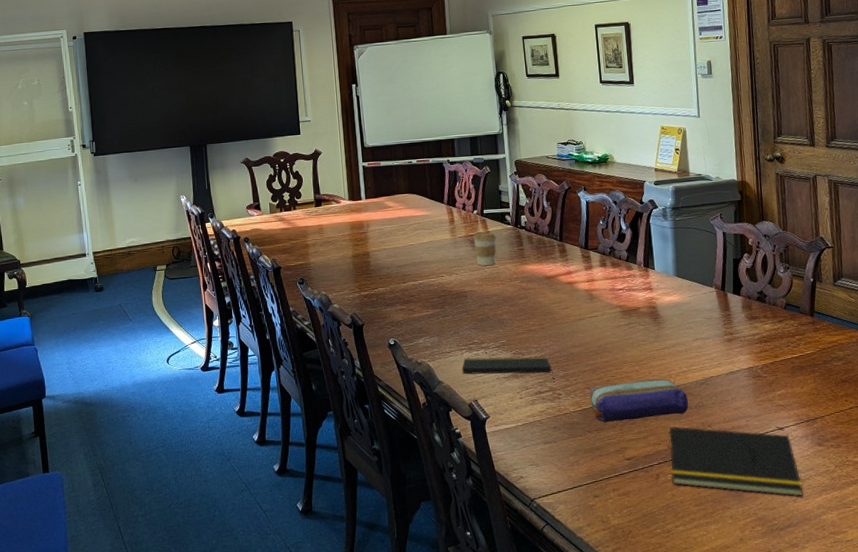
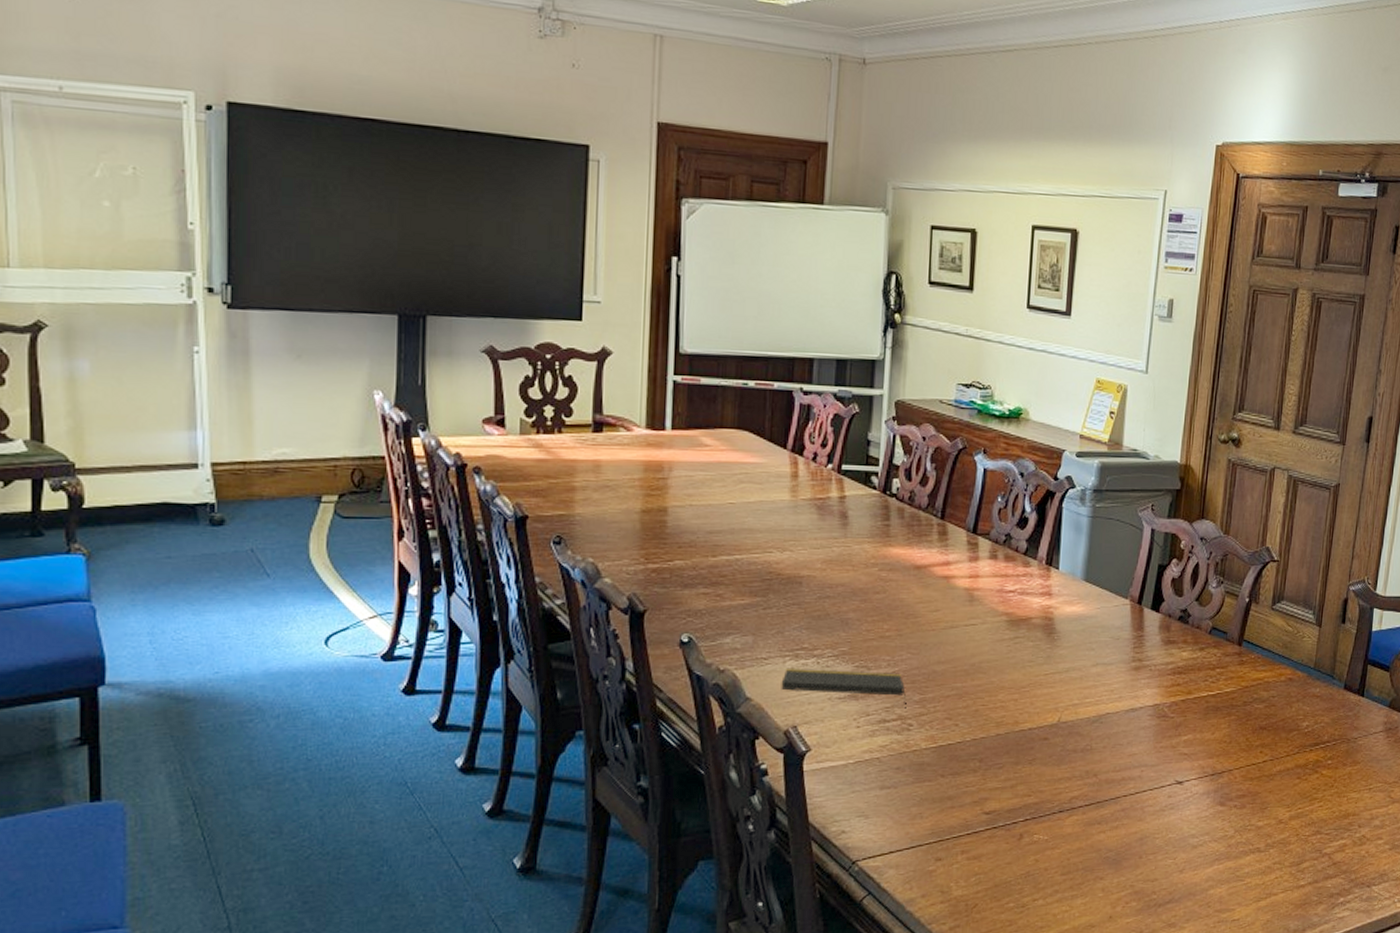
coffee cup: present [473,231,497,266] -> none [821,495,855,544]
pencil case: present [590,378,688,422] -> none [949,711,1074,764]
notepad: present [667,426,803,497] -> none [1037,773,1193,866]

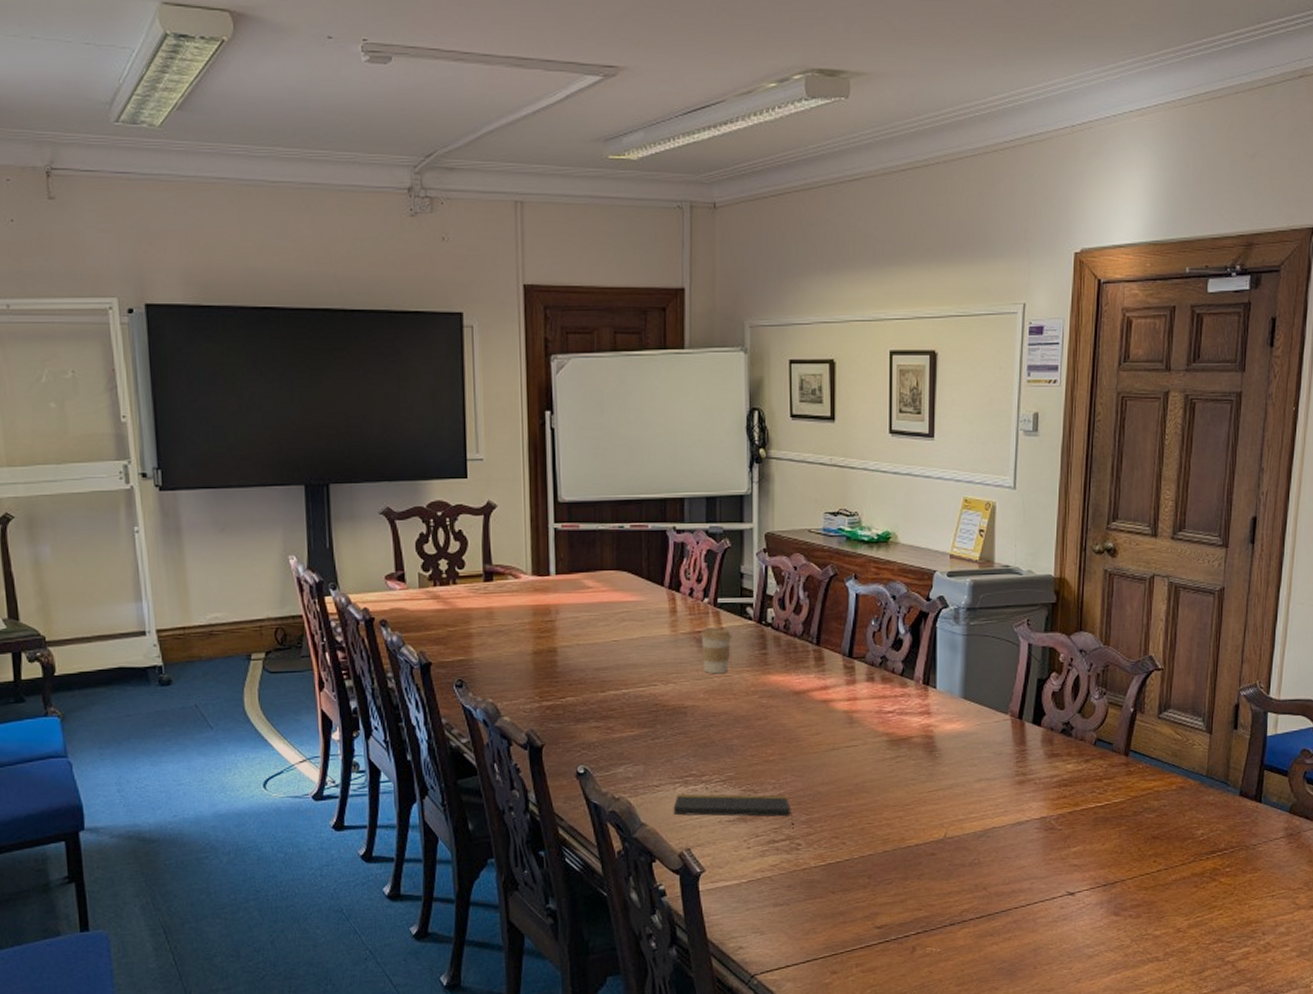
coffee cup: none [821,495,855,544] -> present [701,627,732,674]

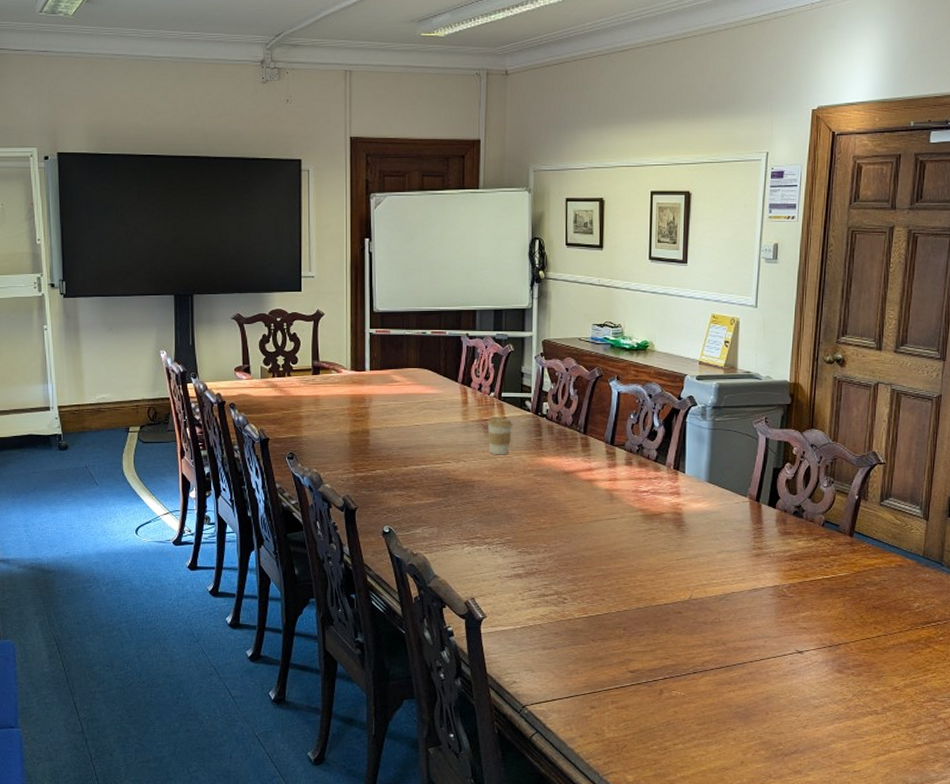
notepad: present [673,793,794,830] -> none [461,552,561,587]

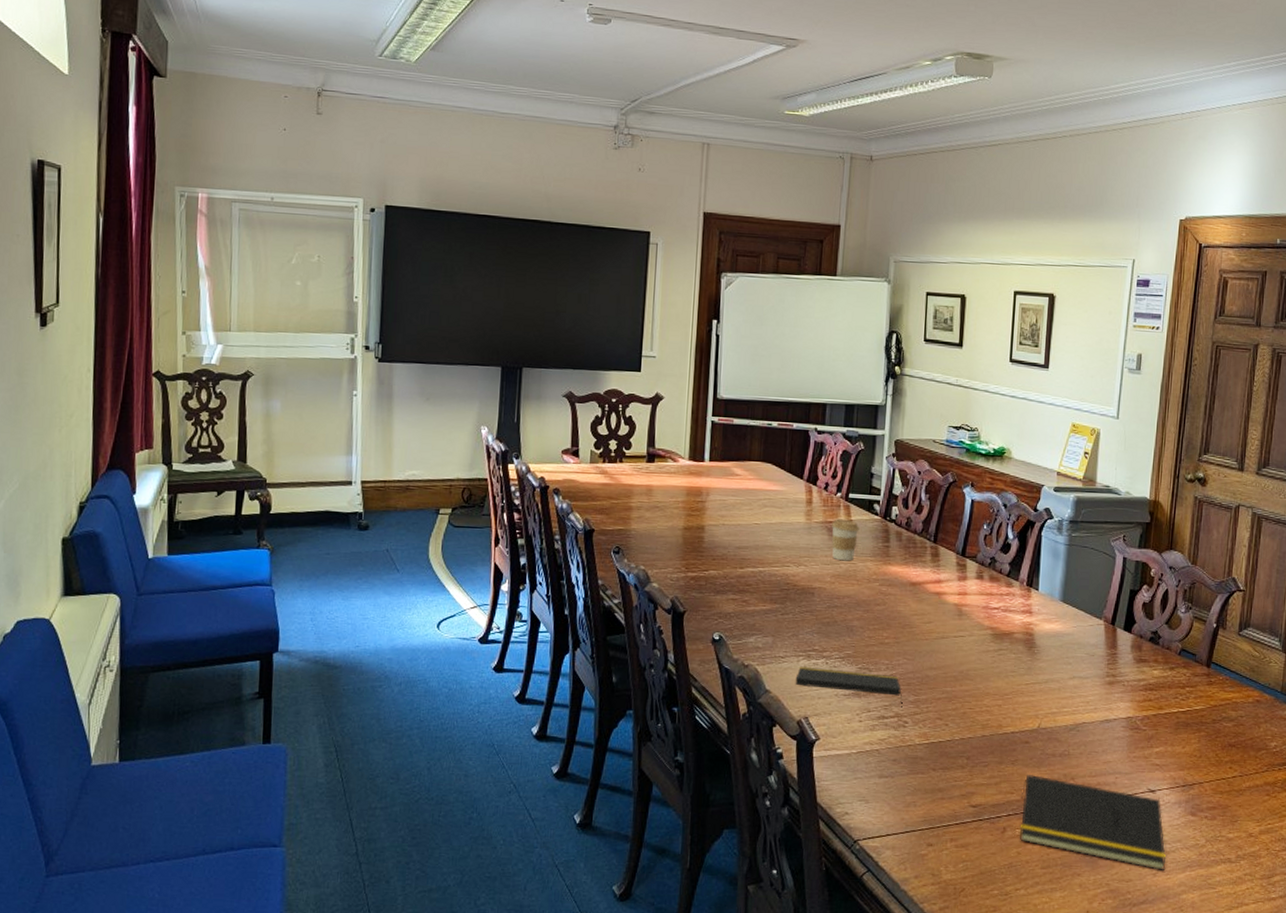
notepad: none [461,552,561,587] -> present [795,666,902,709]
notepad: none [675,641,815,723] -> present [1019,774,1166,870]

